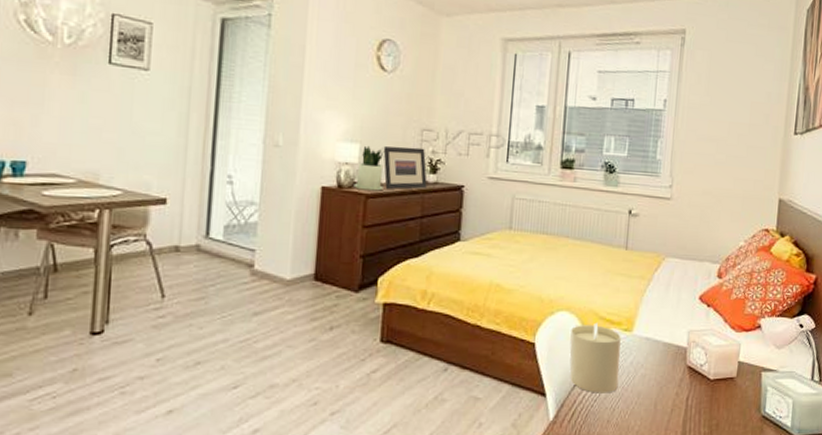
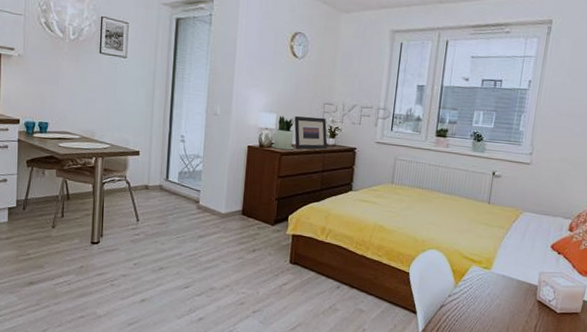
candle: present [570,322,621,393] -> none [436,260,481,316]

